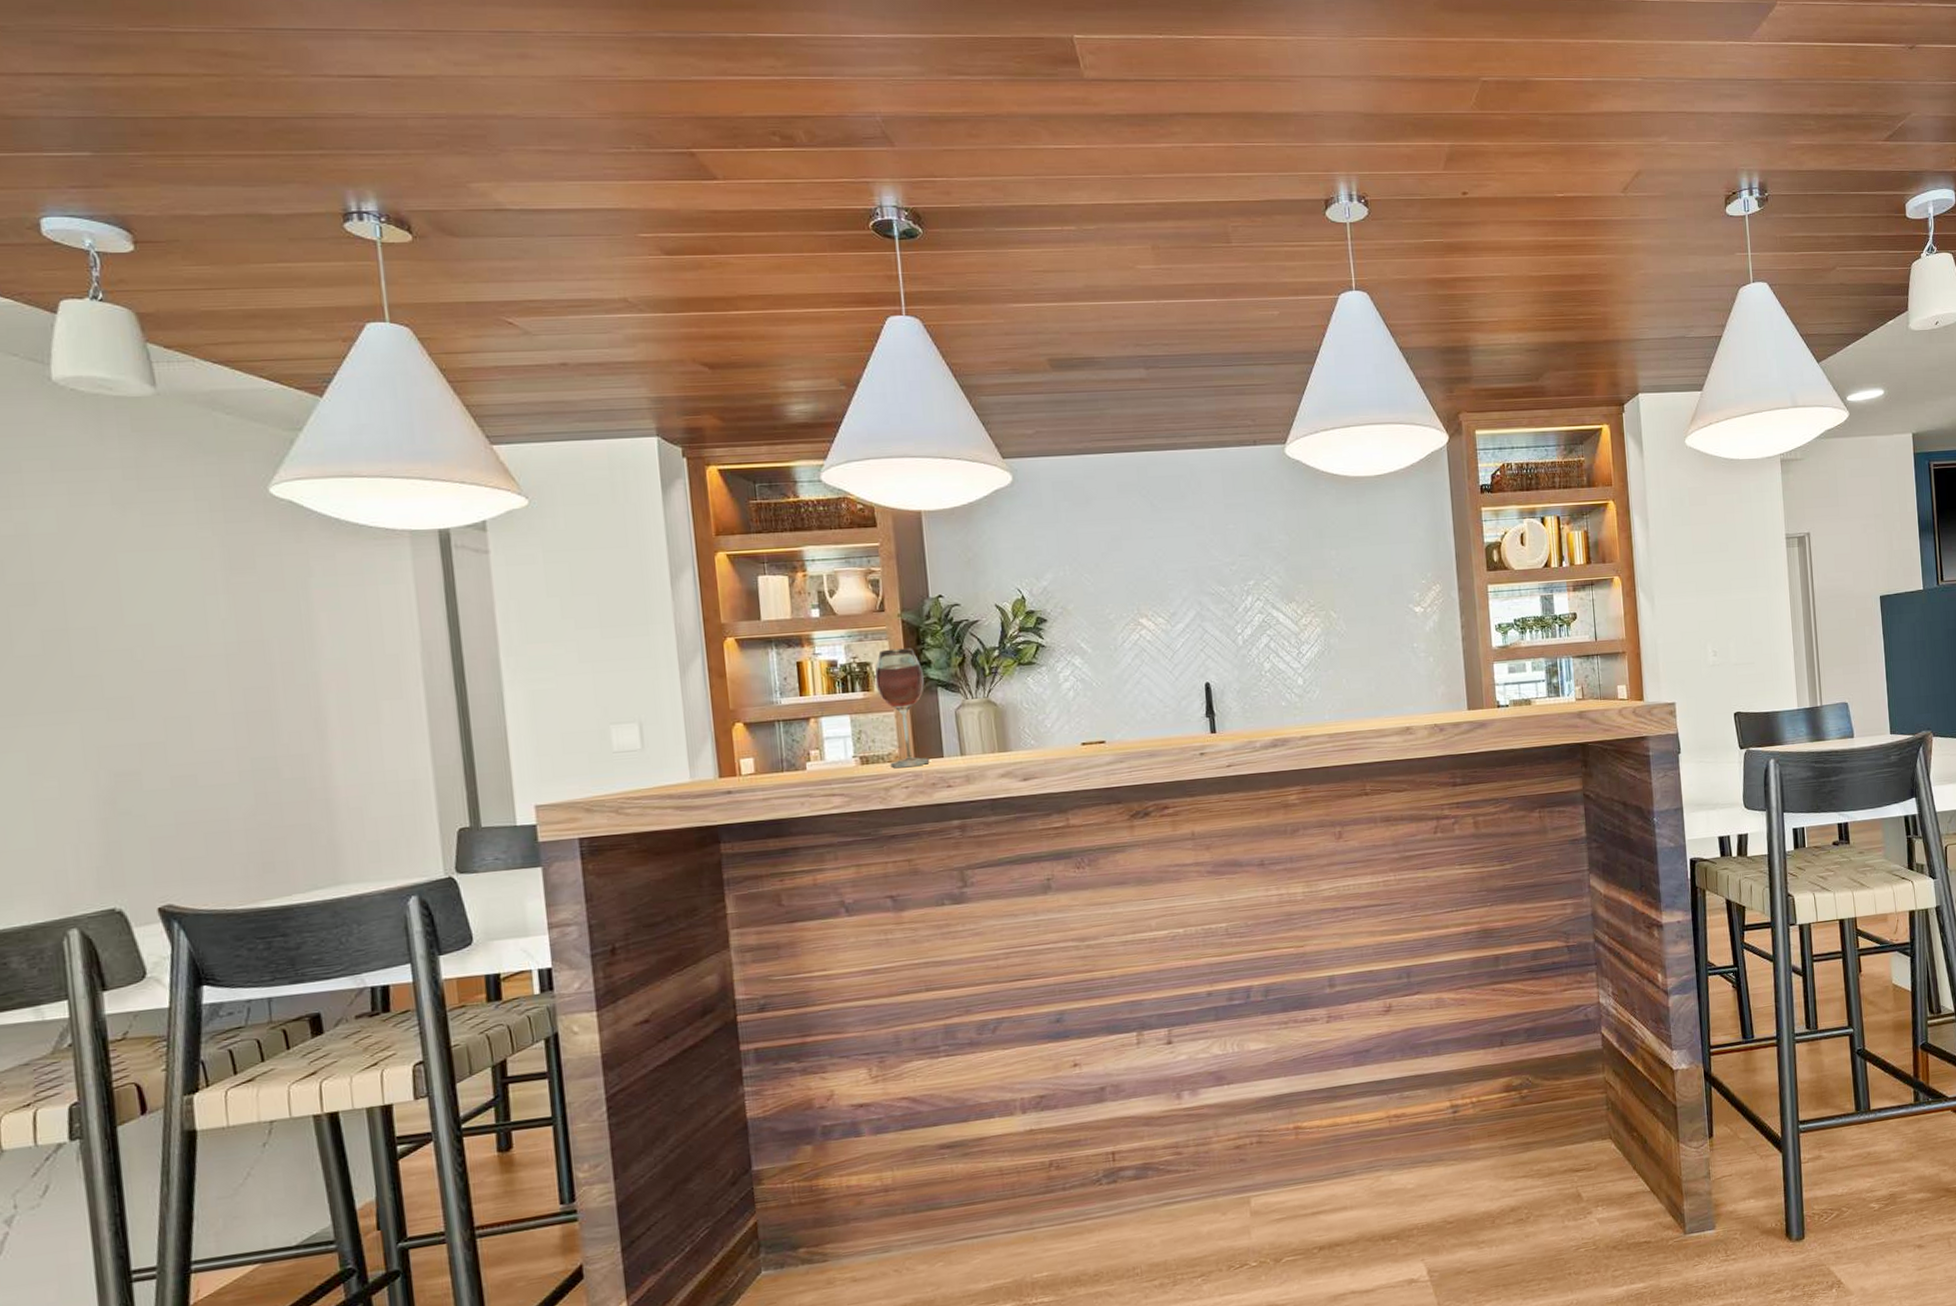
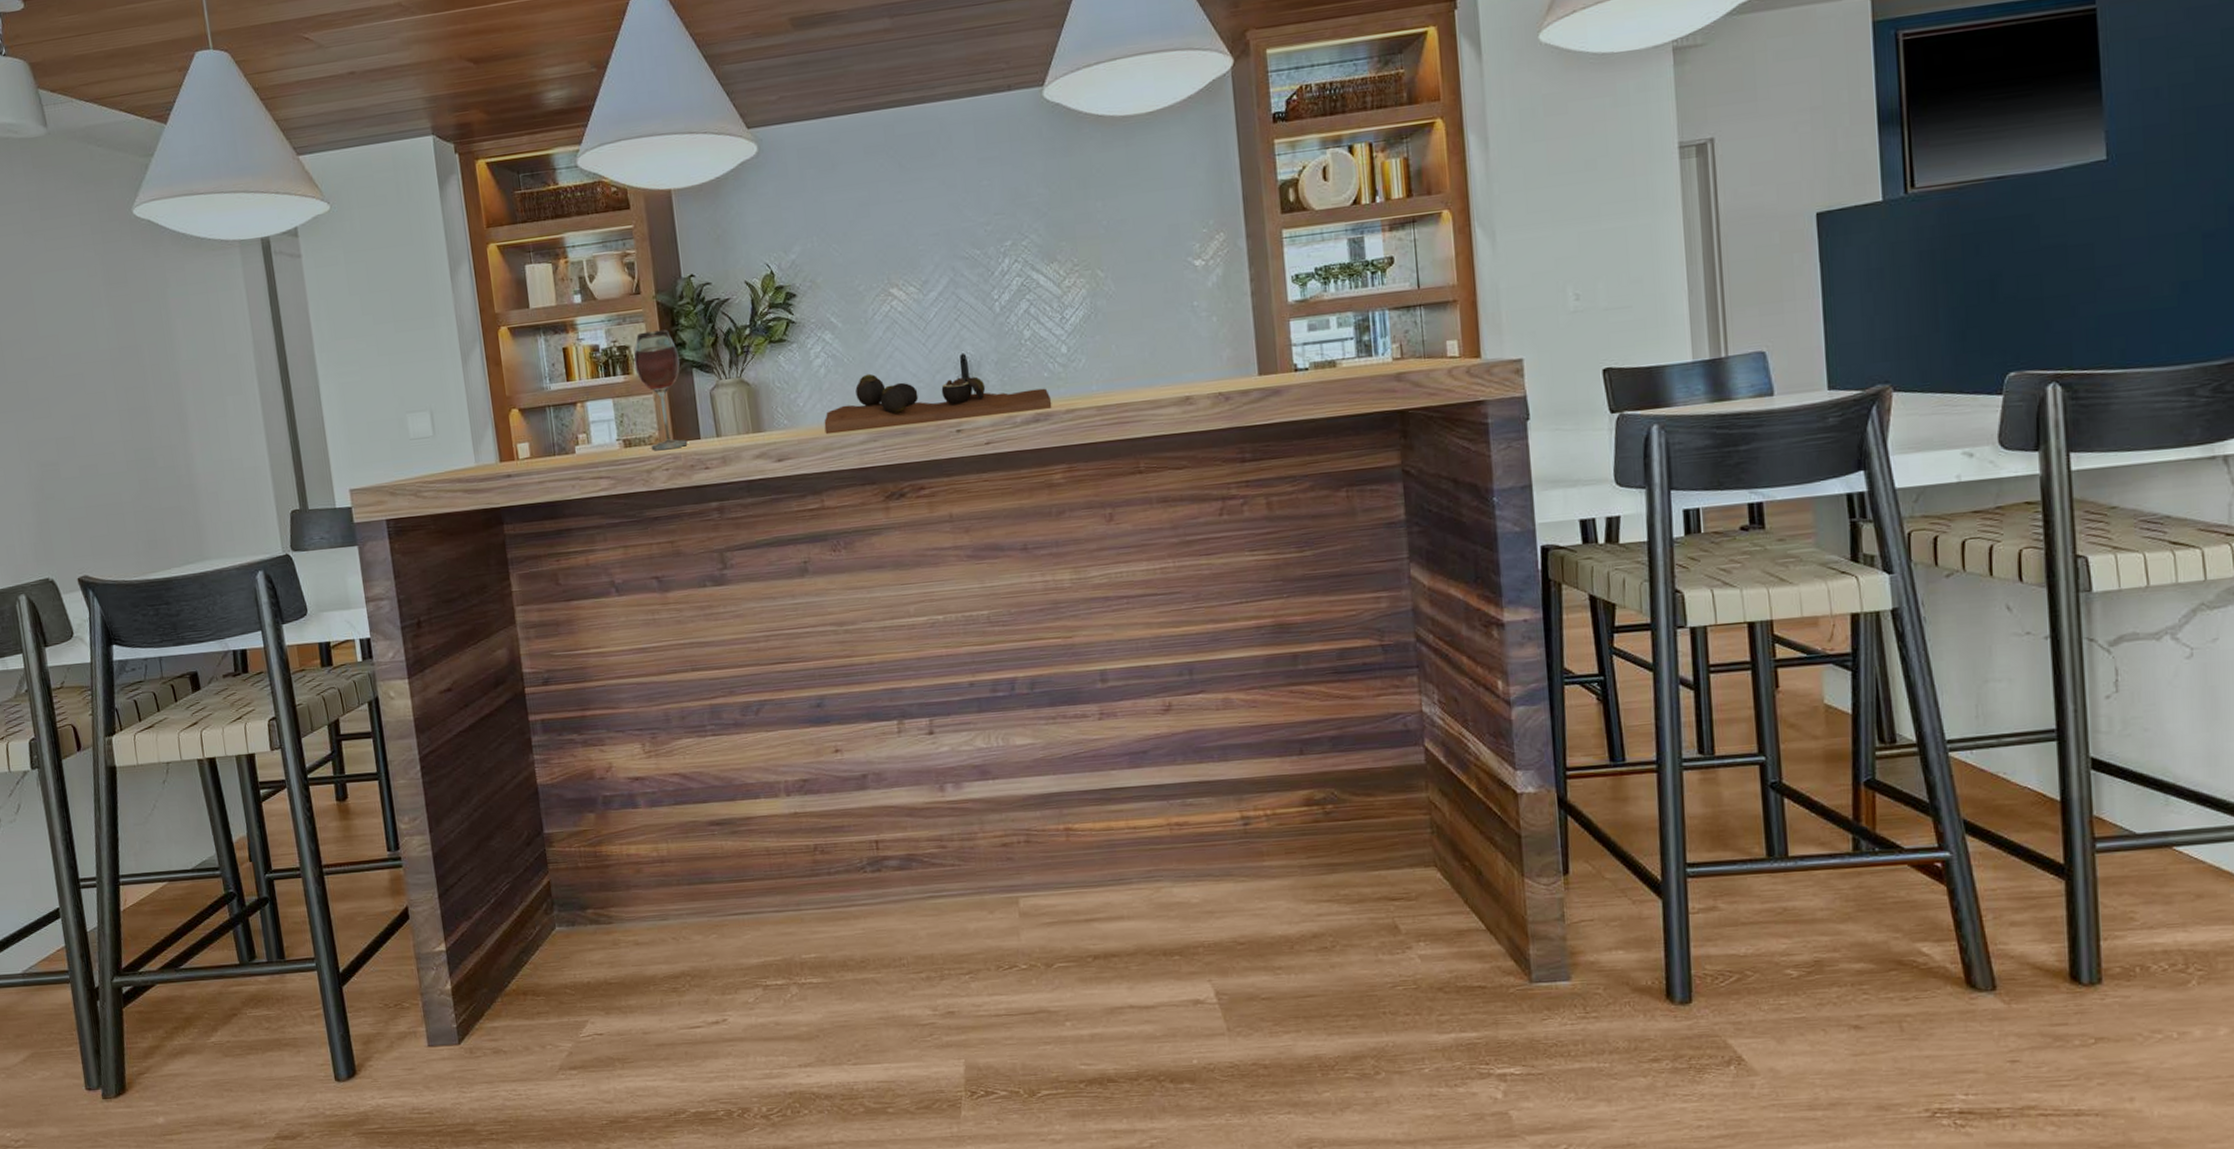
decorative tray: none [1071,698,1289,755] -> present [824,373,1052,435]

